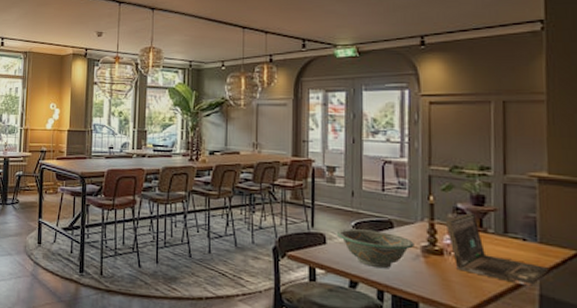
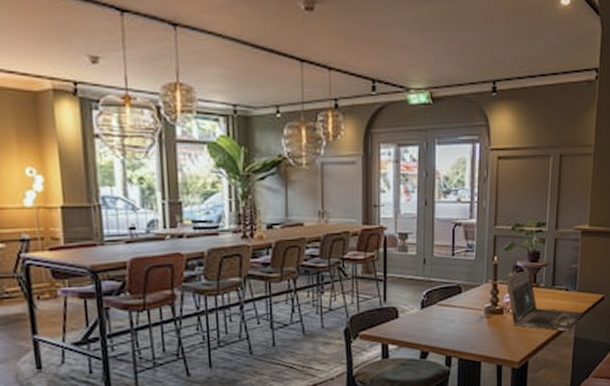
decorative bowl: present [337,228,414,269] -> none [409,297,479,335]

